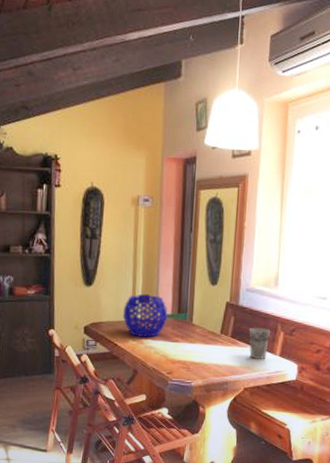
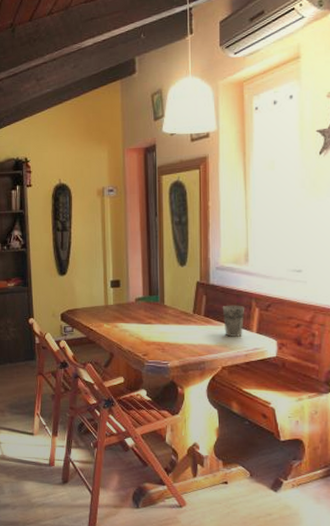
decorative bowl: present [122,295,168,338] -> none [96,281,139,321]

